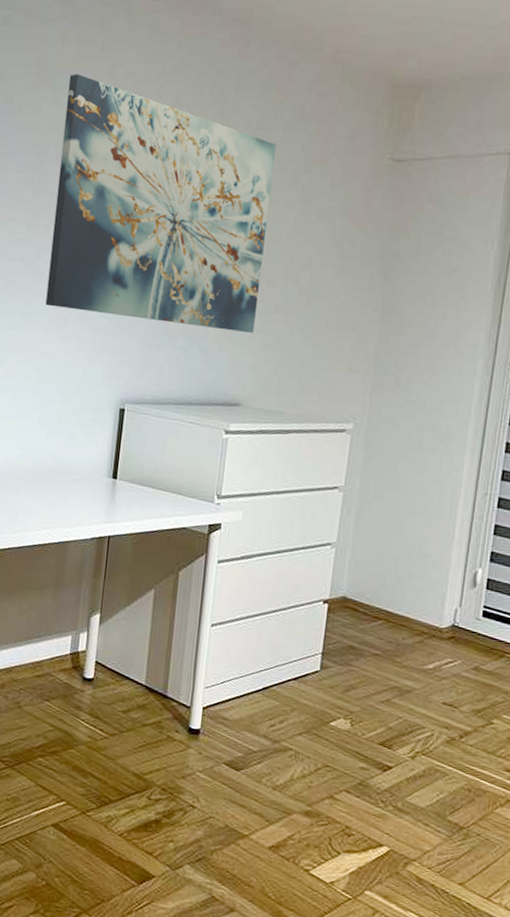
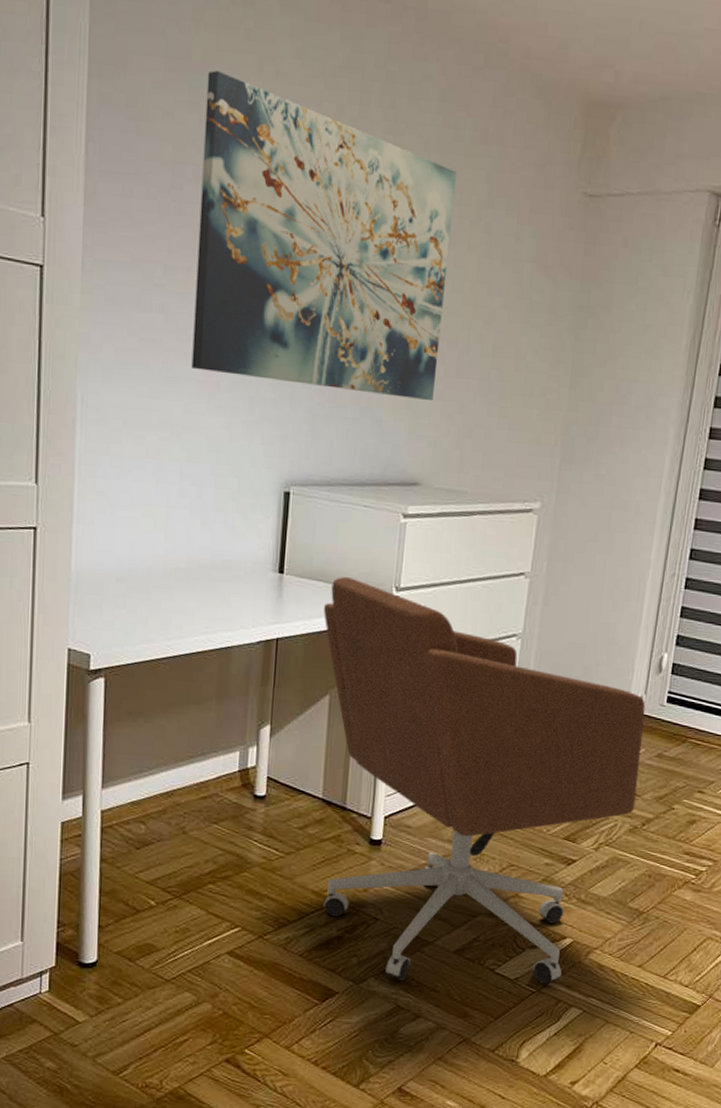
office chair: none [143,484,461,893] -> present [324,577,646,985]

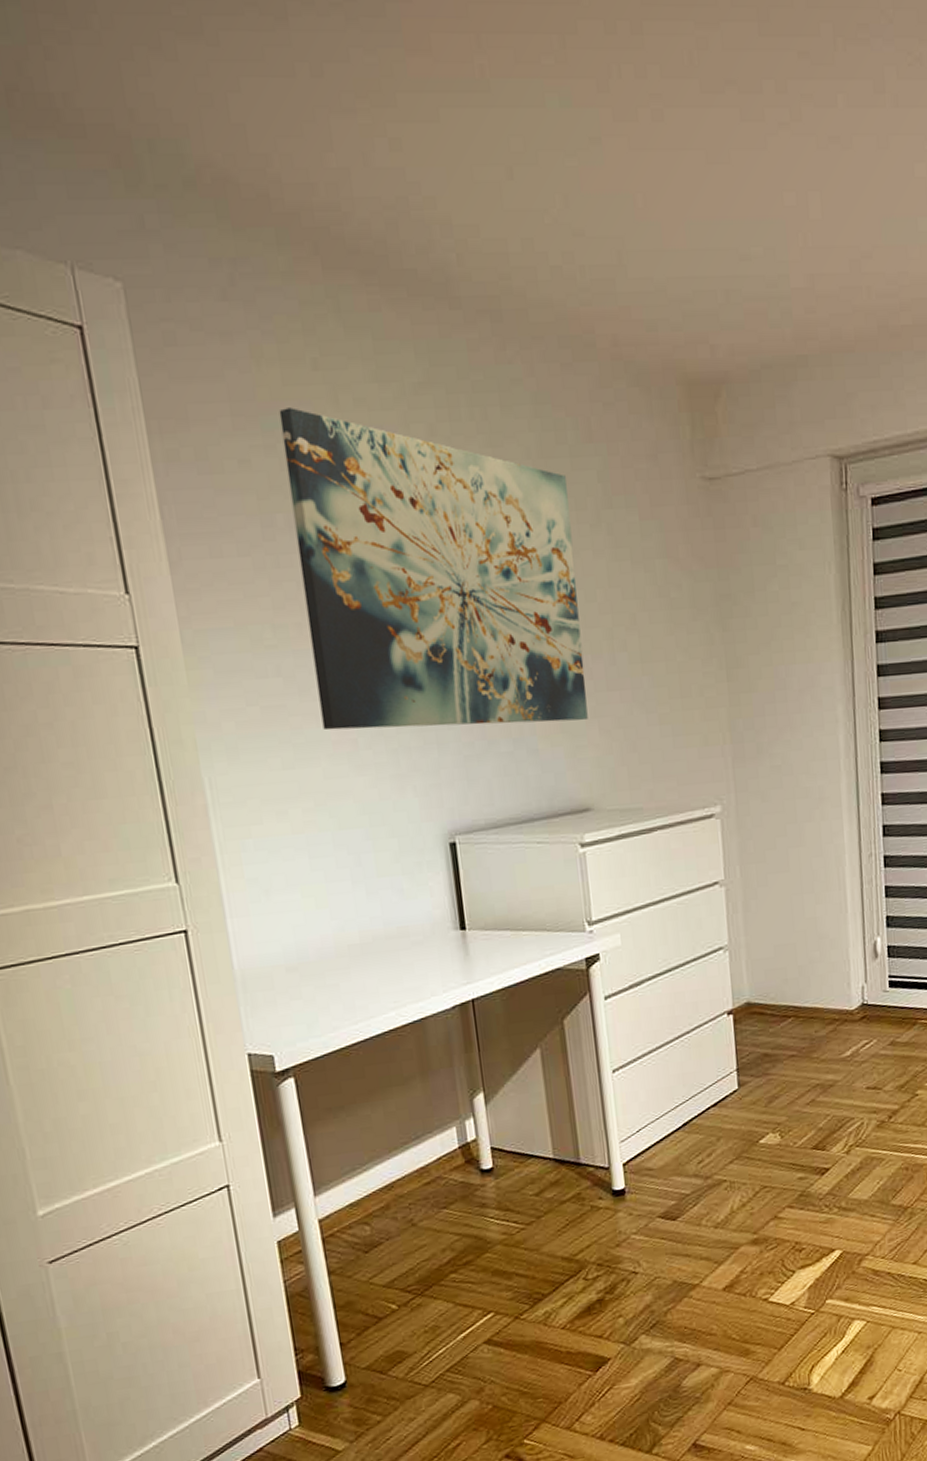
office chair: present [324,577,646,985] -> none [516,920,878,1332]

